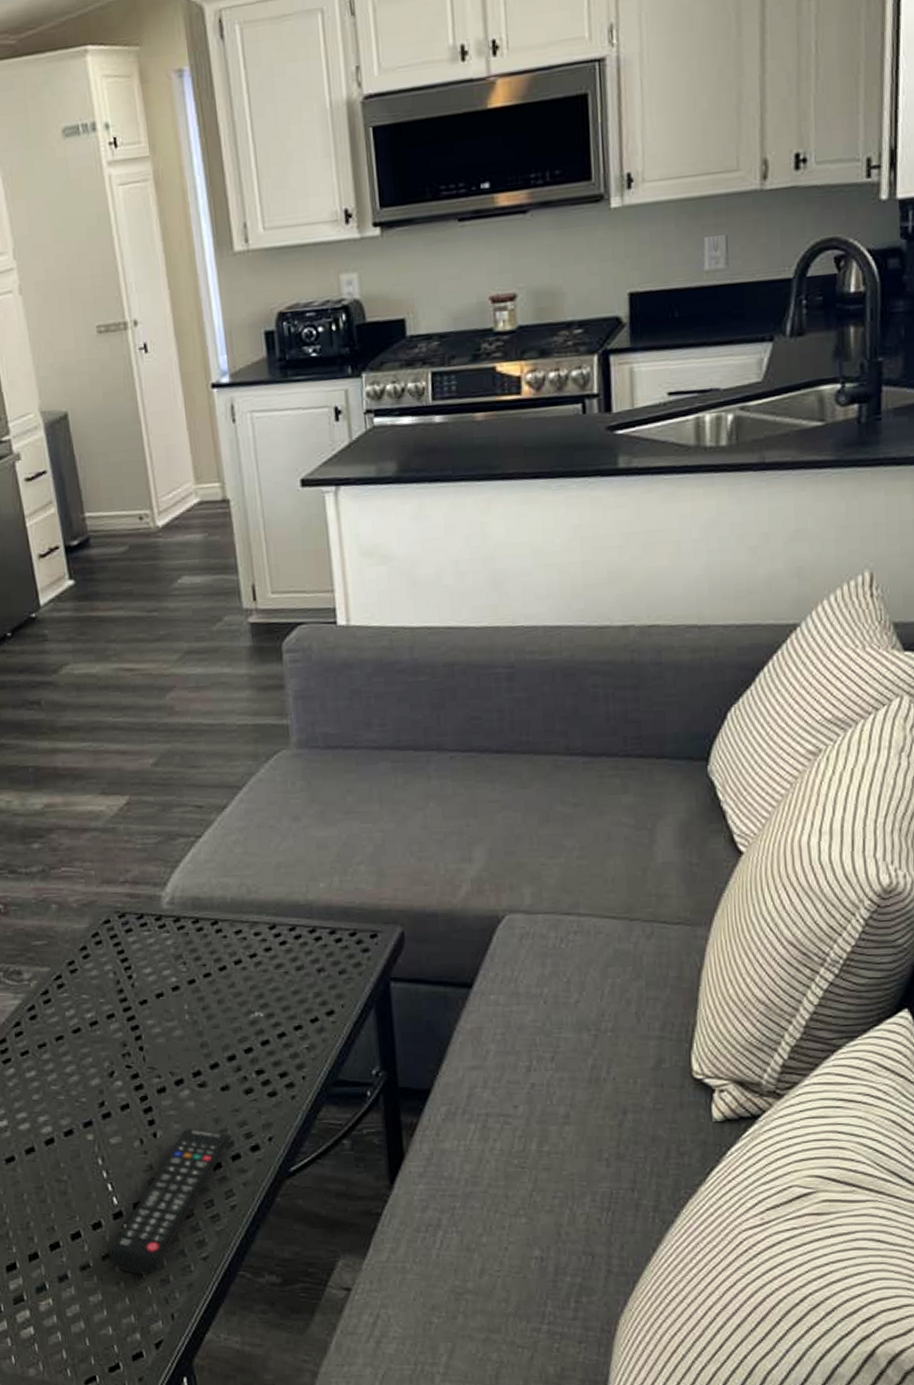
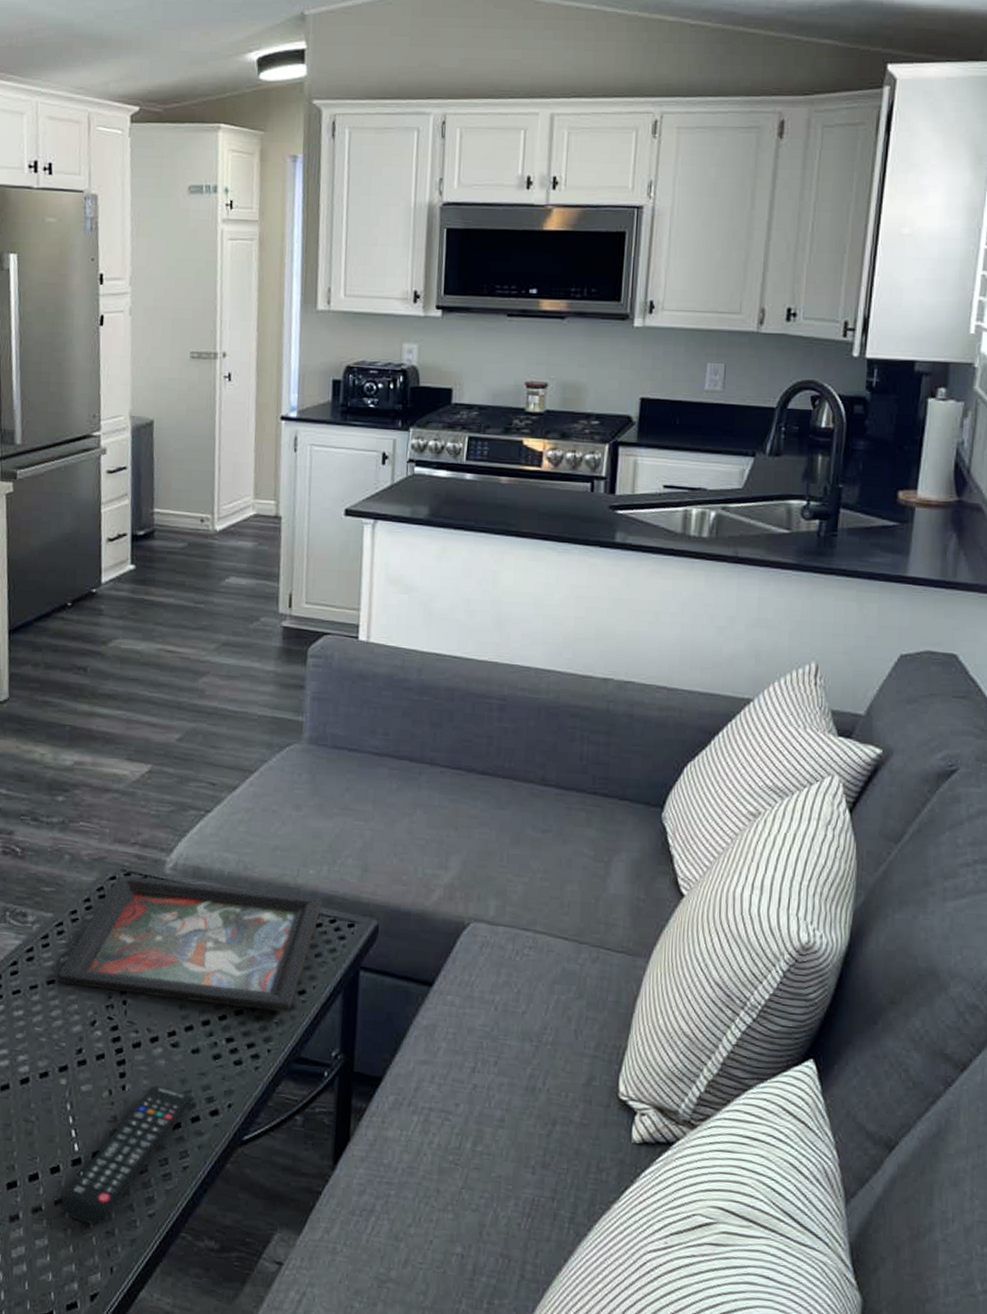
decorative tray: none [65,911,339,1039] -> present [57,875,322,1012]

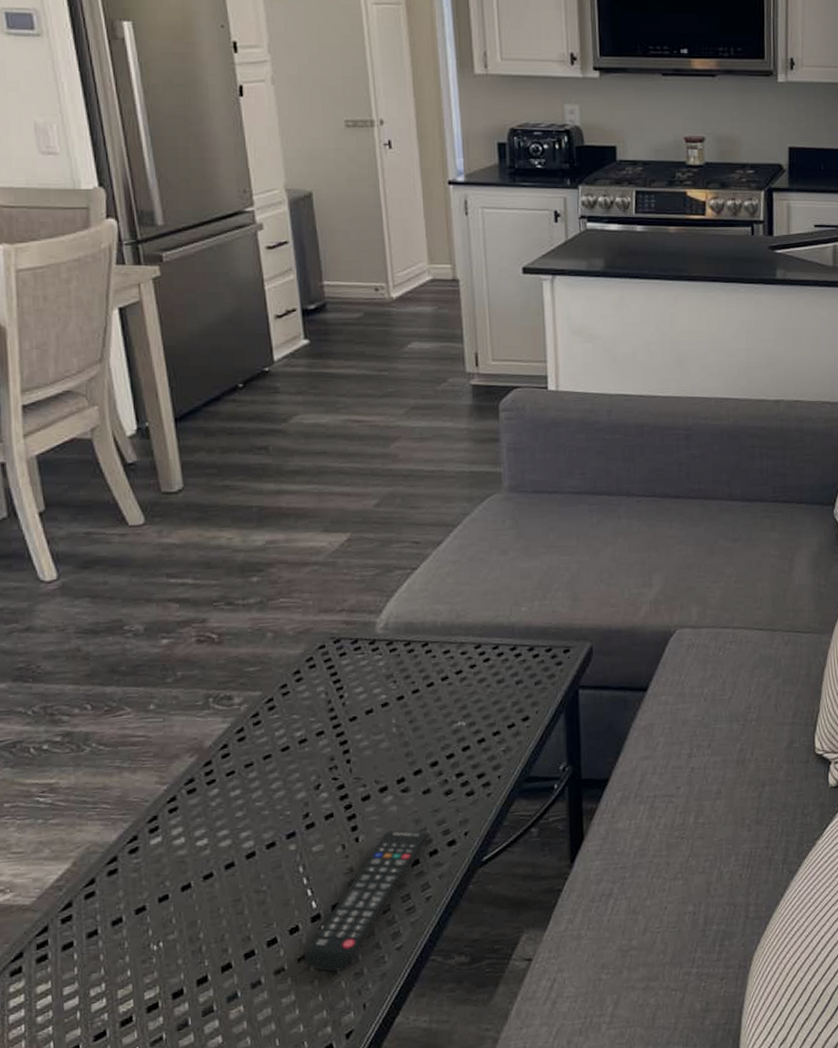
decorative tray: present [57,875,322,1012] -> none [273,631,537,756]

